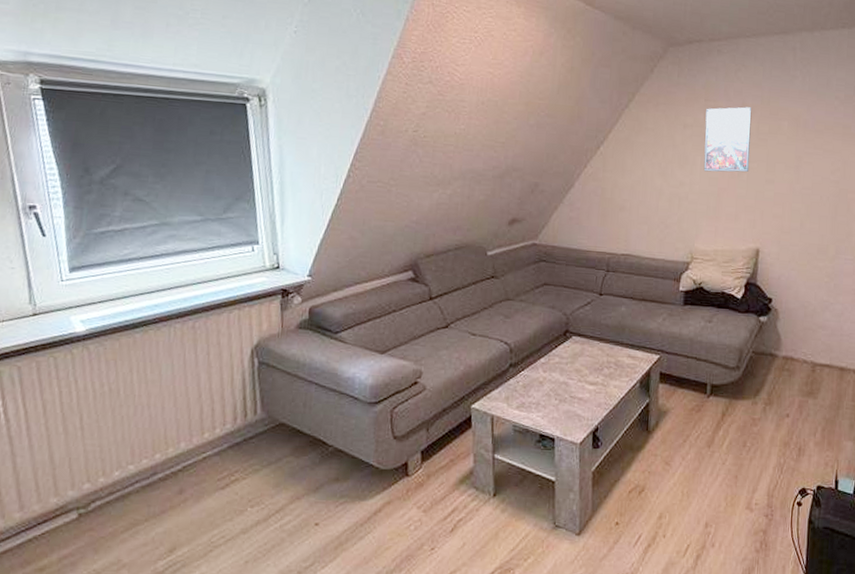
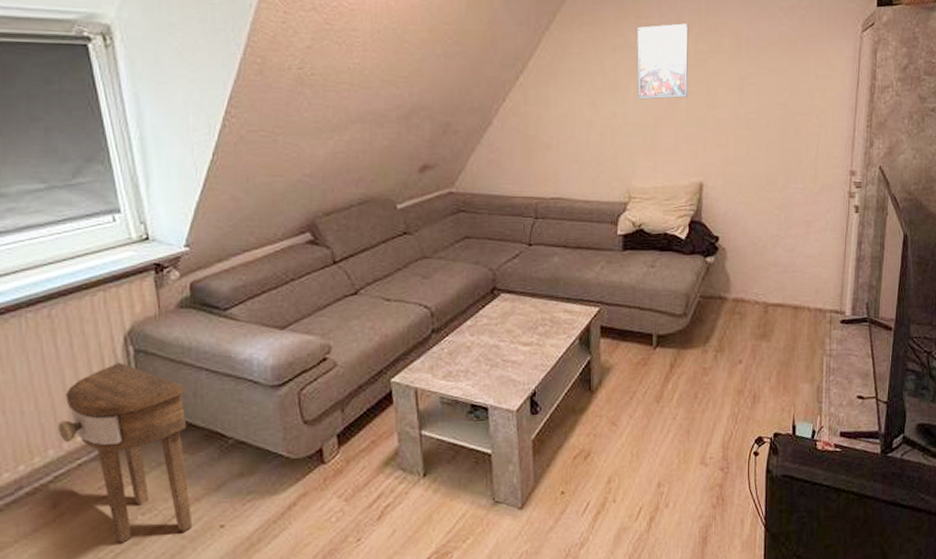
side table: none [190,372,296,531] -> present [58,363,193,544]

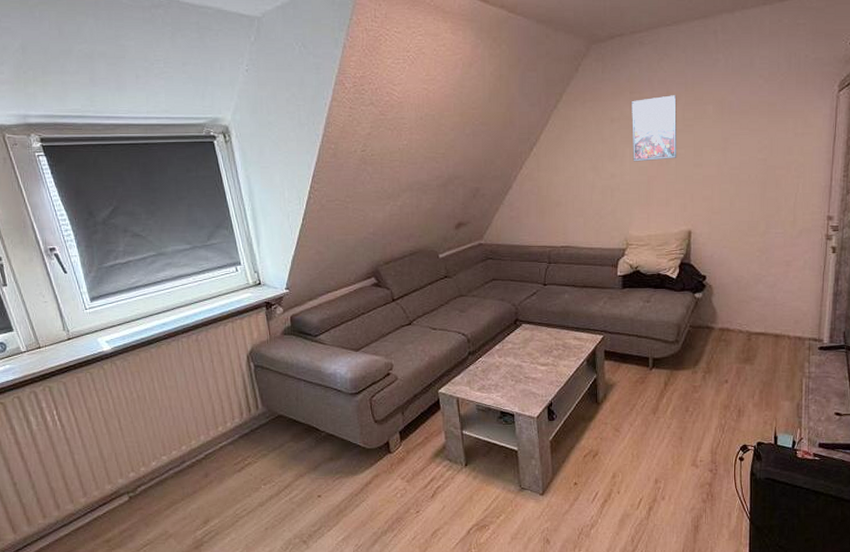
side table: present [58,363,193,544] -> none [206,374,299,505]

